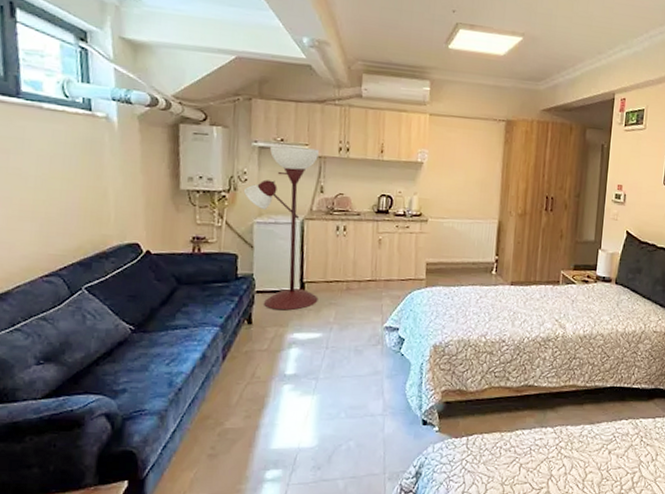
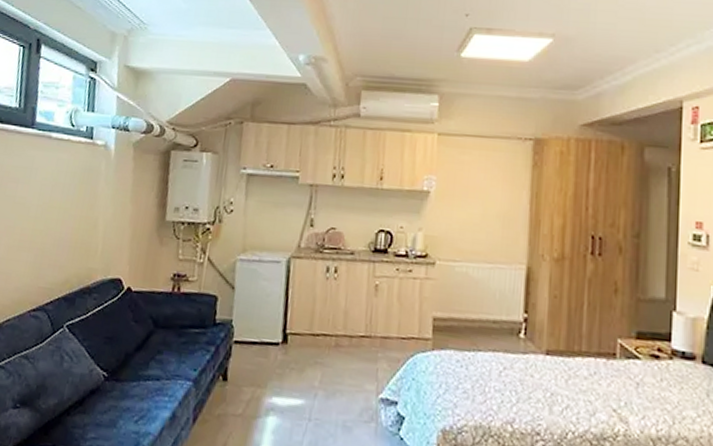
floor lamp: present [243,146,320,311] -> none [228,173,312,368]

